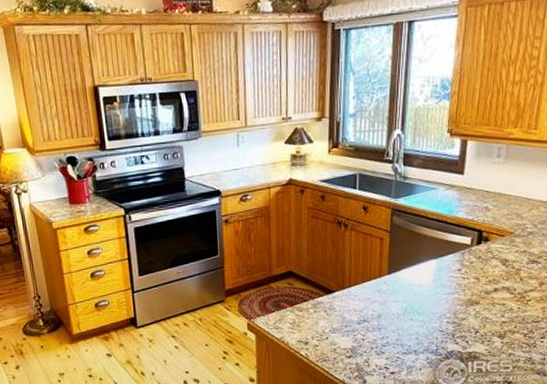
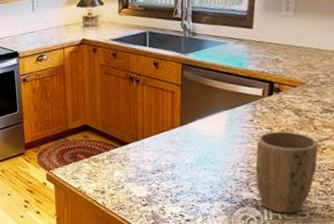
plant pot: none [461,281,523,366] -> present [255,131,318,214]

